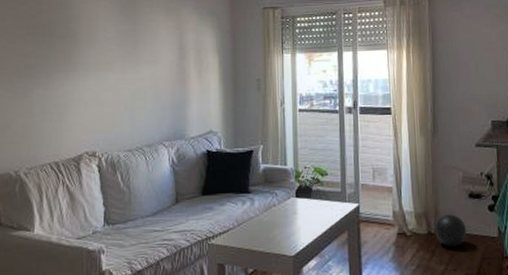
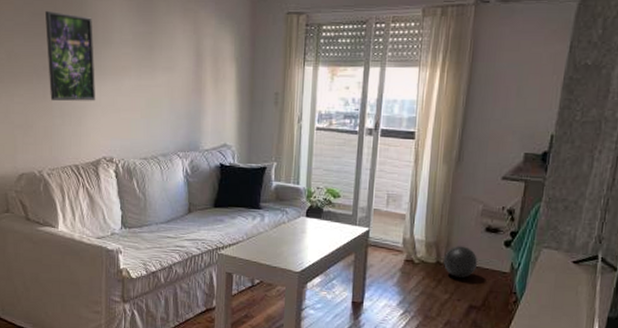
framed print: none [29,14,79,98] -> present [45,10,95,101]

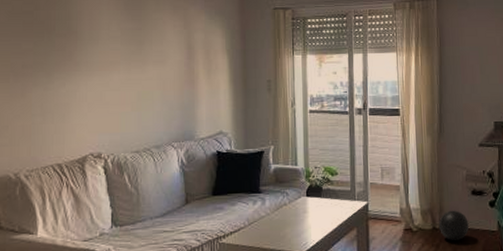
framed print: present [45,10,95,101] -> none [25,9,81,98]

